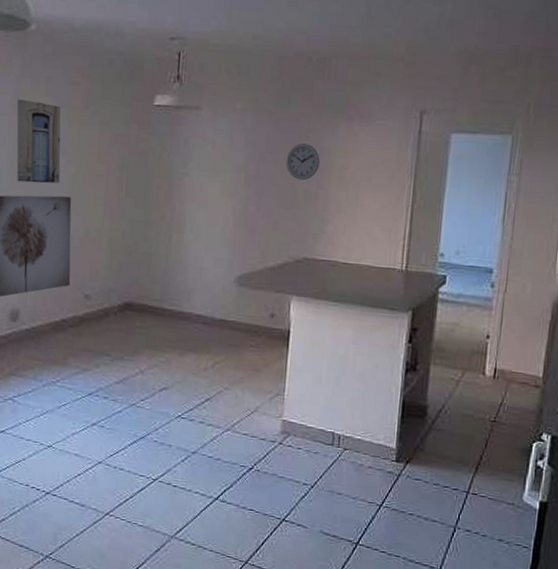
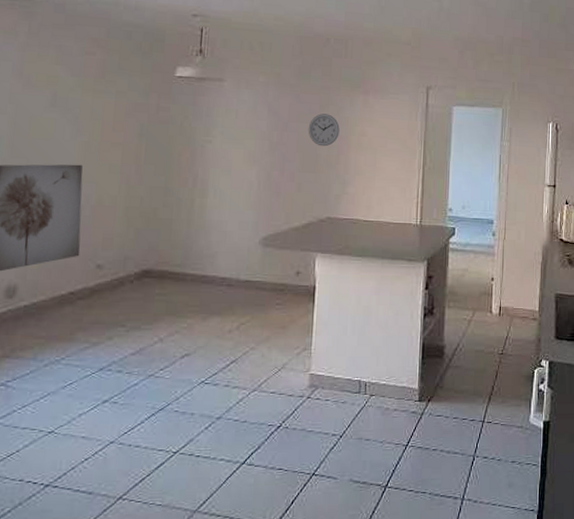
wall art: present [16,99,61,184] -> none [18,67,73,152]

